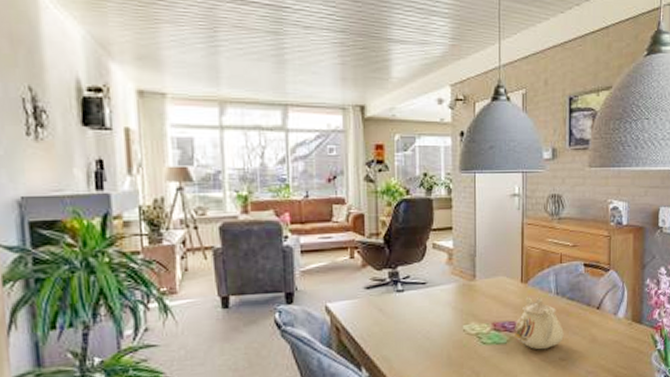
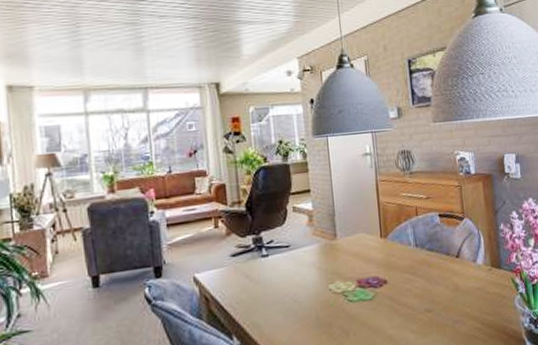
teapot: present [515,296,564,350] -> none [379,249,427,303]

